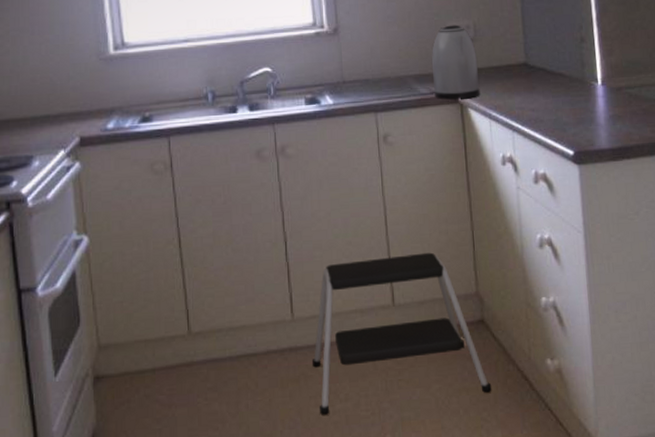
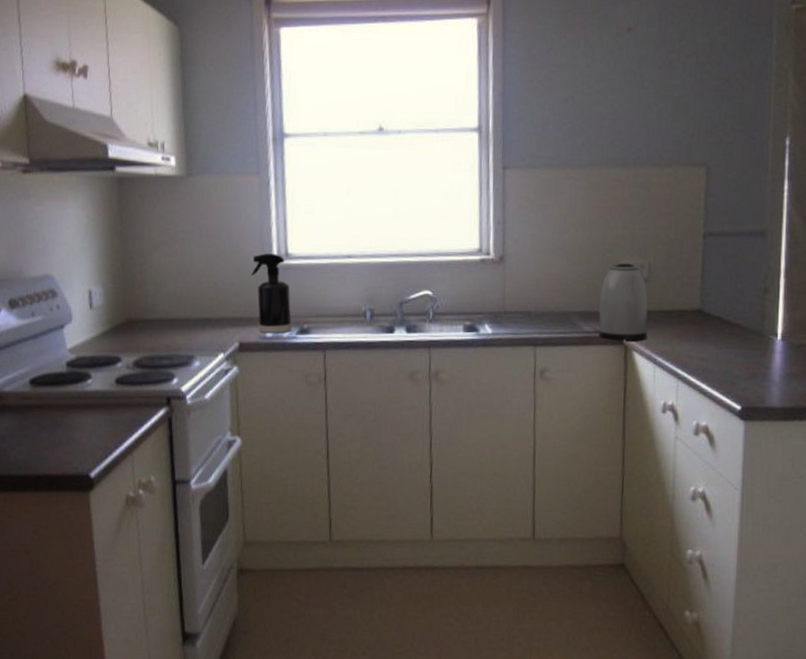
spray bottle: none [87,43,134,125] -> present [250,253,292,333]
step stool: present [311,252,492,415] -> none [446,491,625,635]

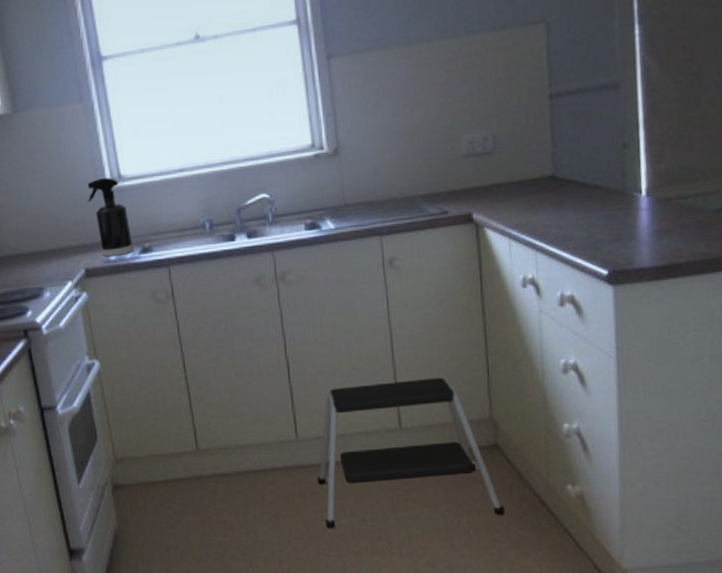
step stool: none [446,491,625,635] -> present [317,377,505,528]
kettle: present [598,263,649,341] -> none [442,137,499,220]

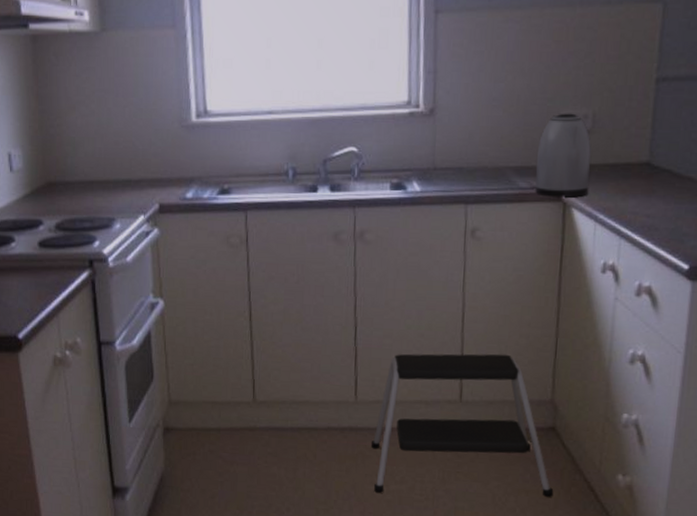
spray bottle: present [87,177,134,257] -> none [169,110,213,194]
kettle: none [442,137,499,220] -> present [535,113,592,198]

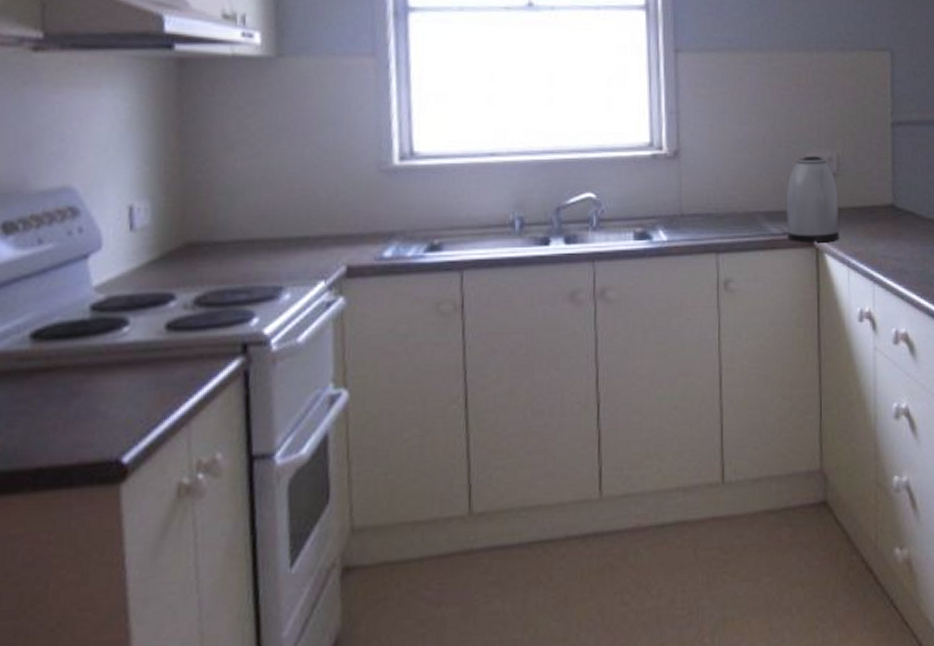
step stool: present [371,353,554,497] -> none [620,421,831,615]

